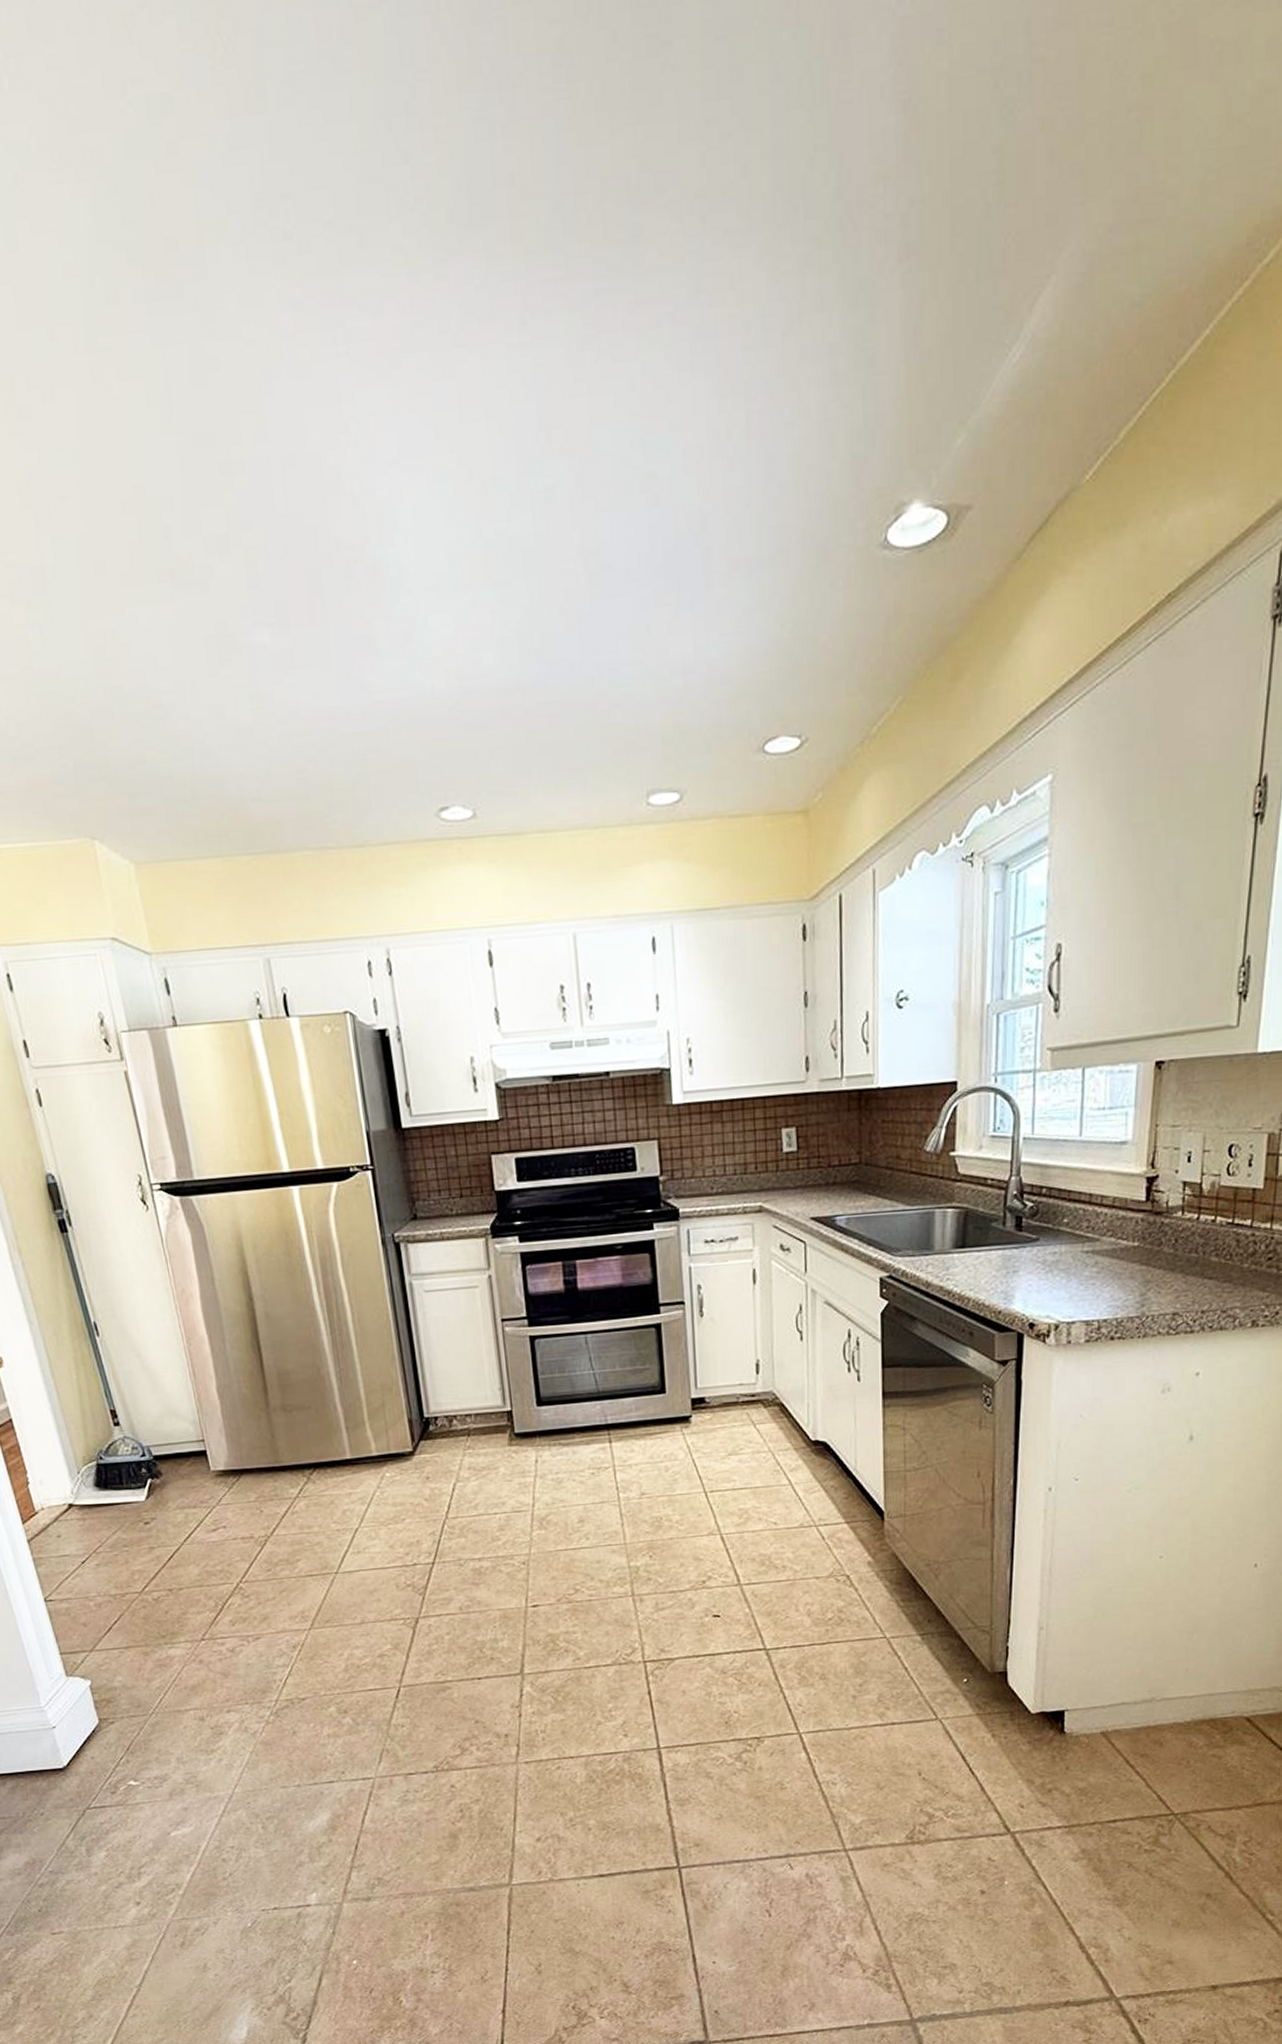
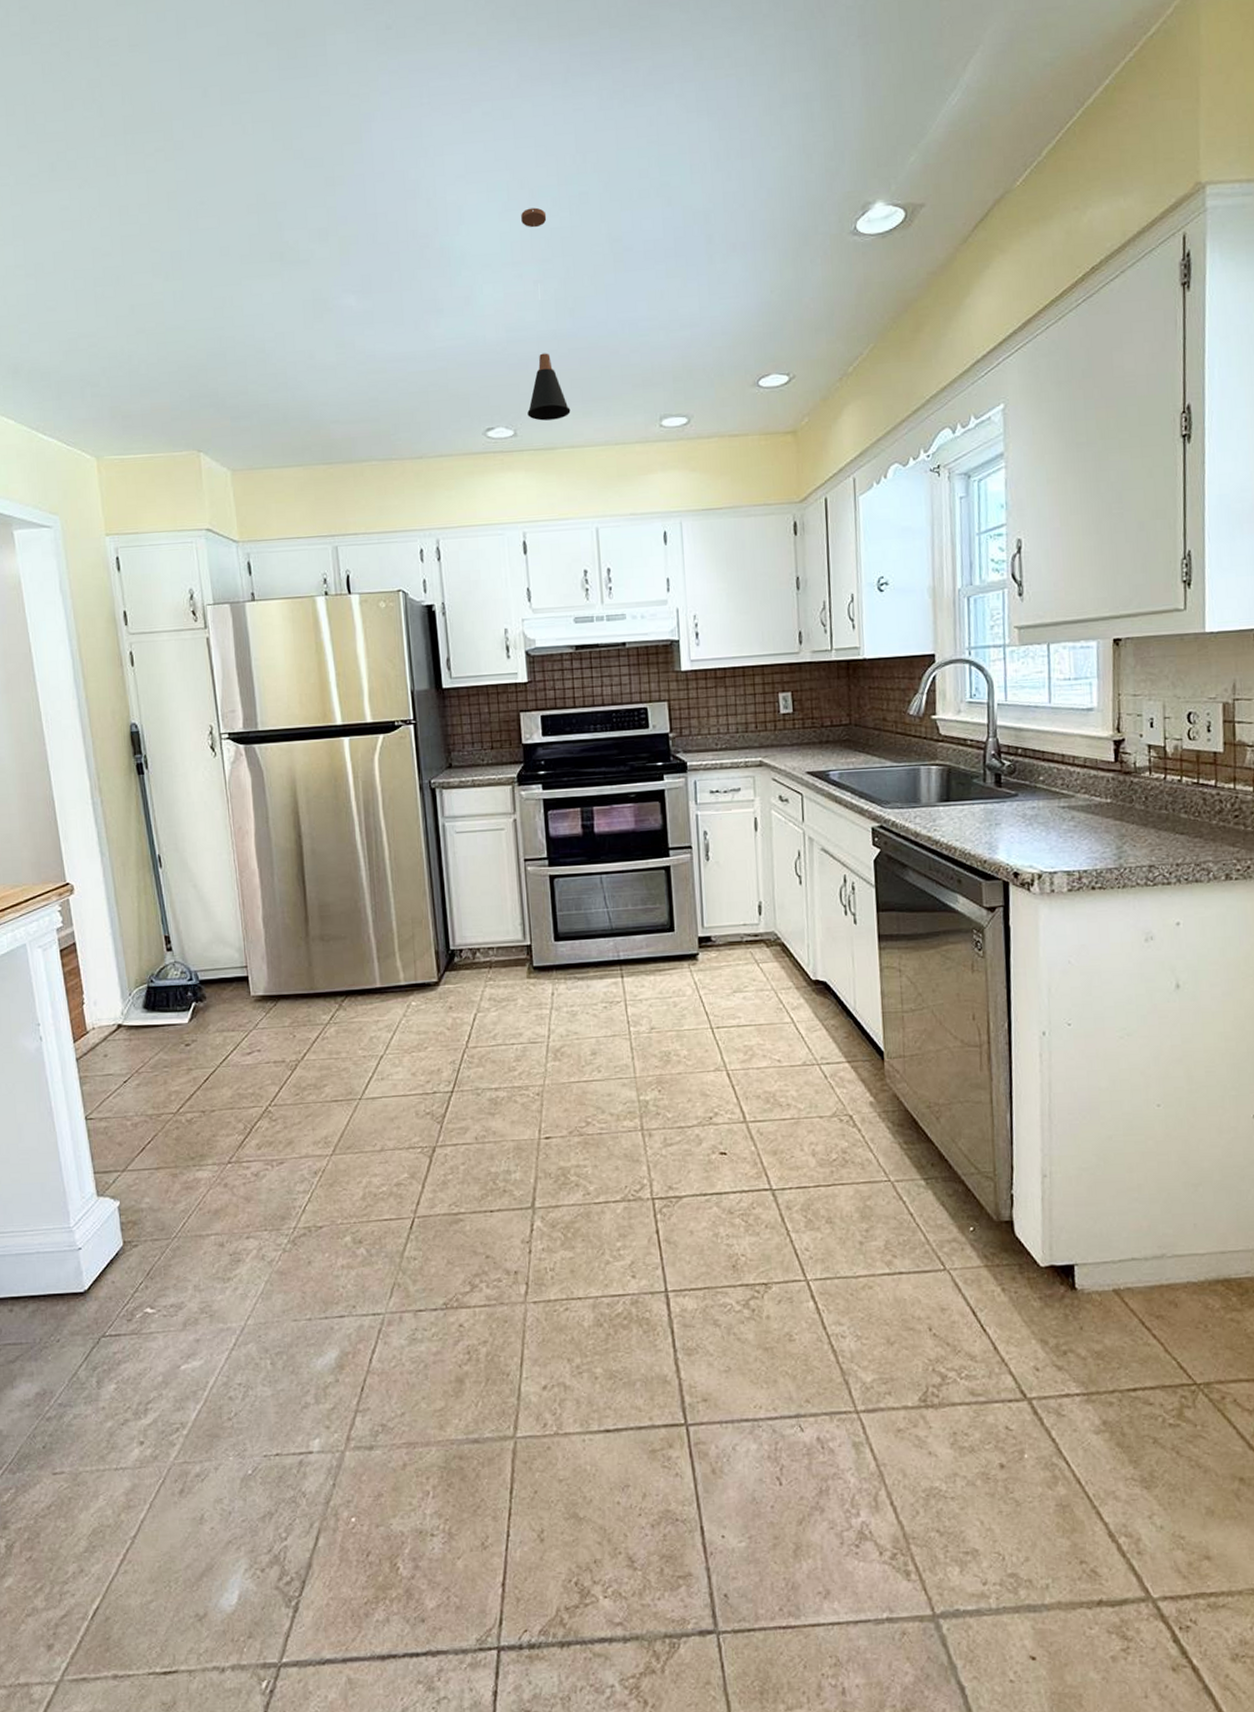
pendant lamp: none [471,507,540,798] -> present [521,207,571,421]

